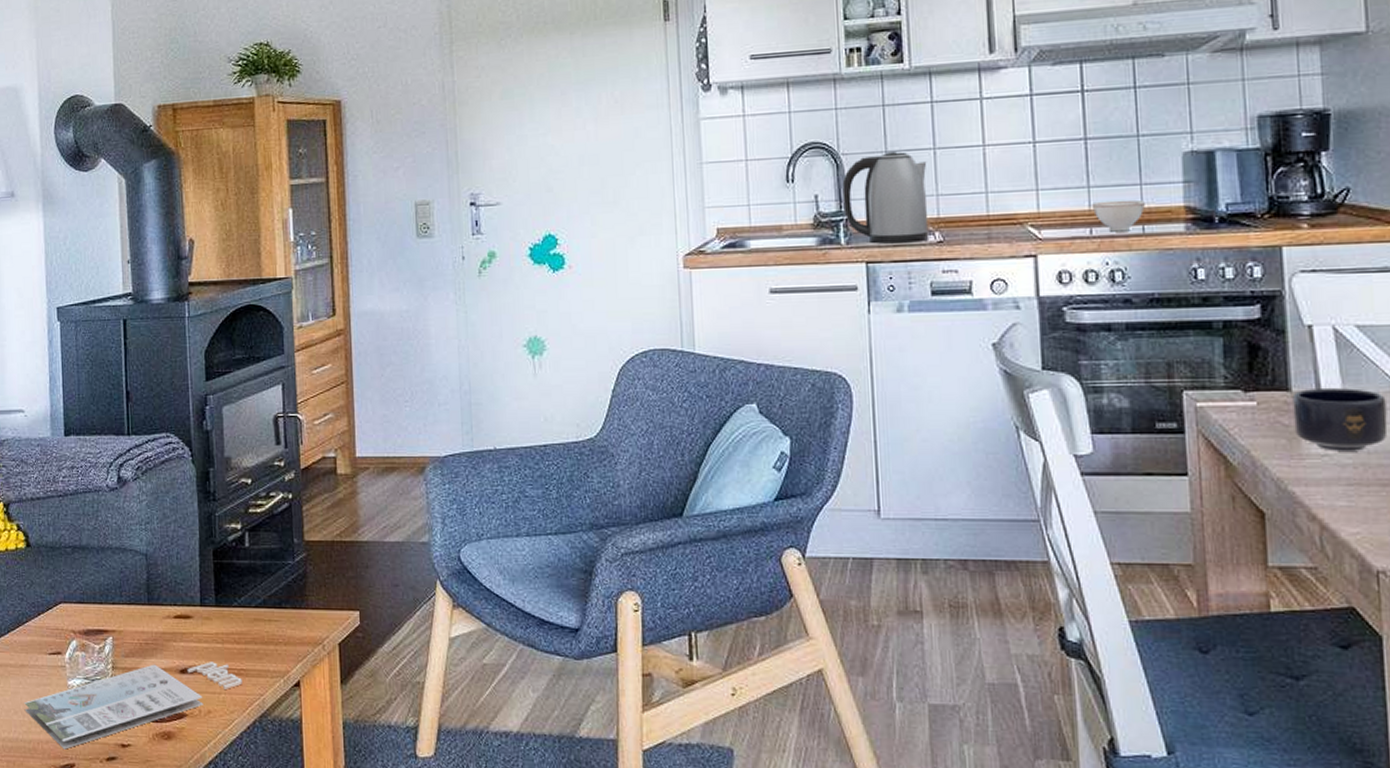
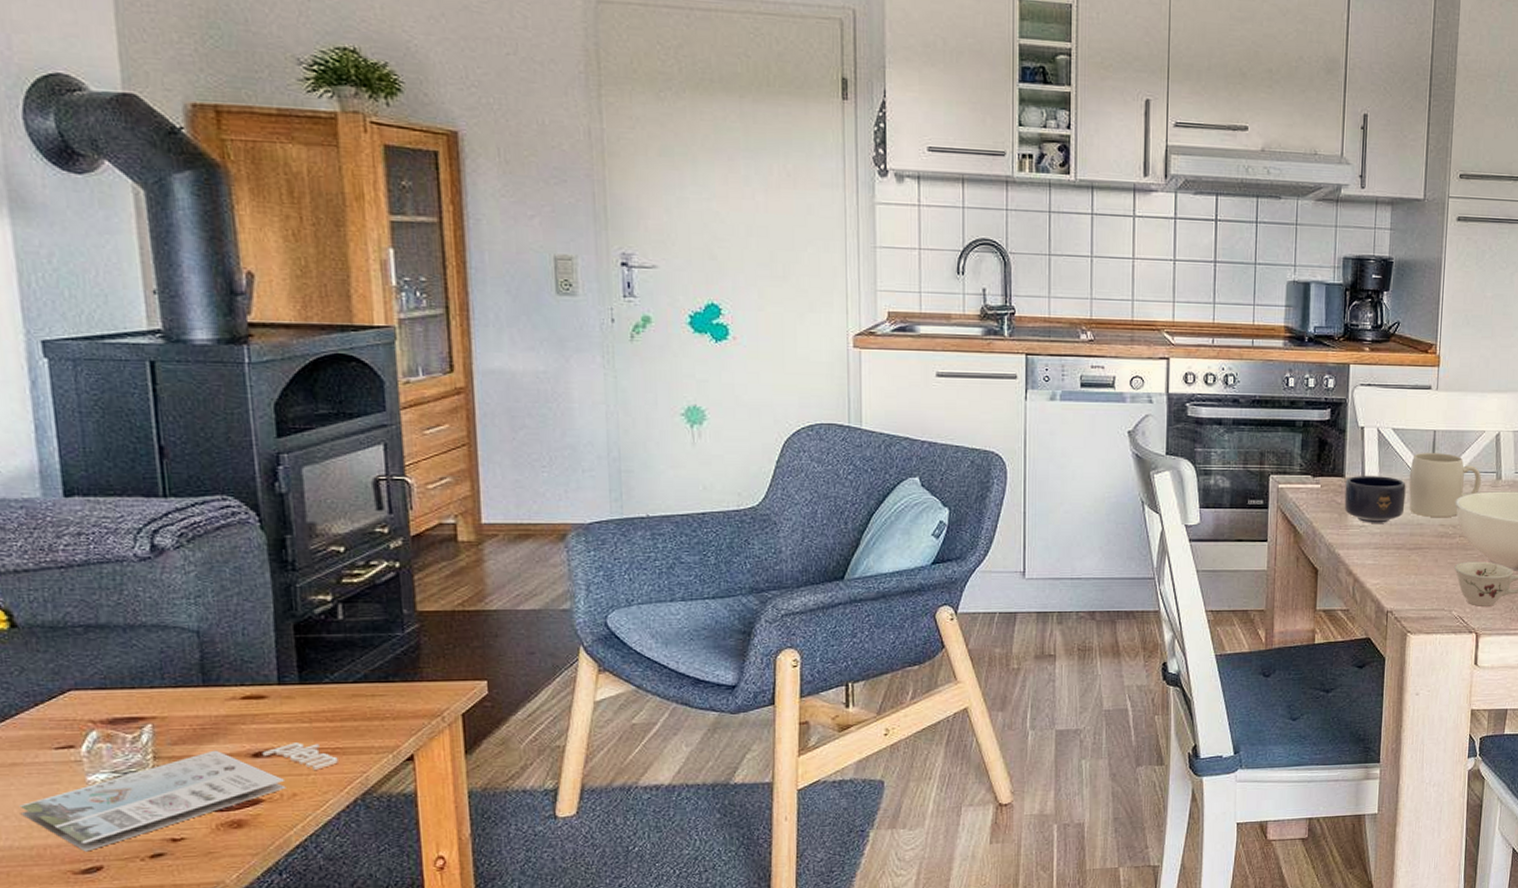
kettle: present [842,151,930,244] -> none [1008,256,1085,340]
bowl: present [1091,199,1145,232] -> none [1215,316,1256,343]

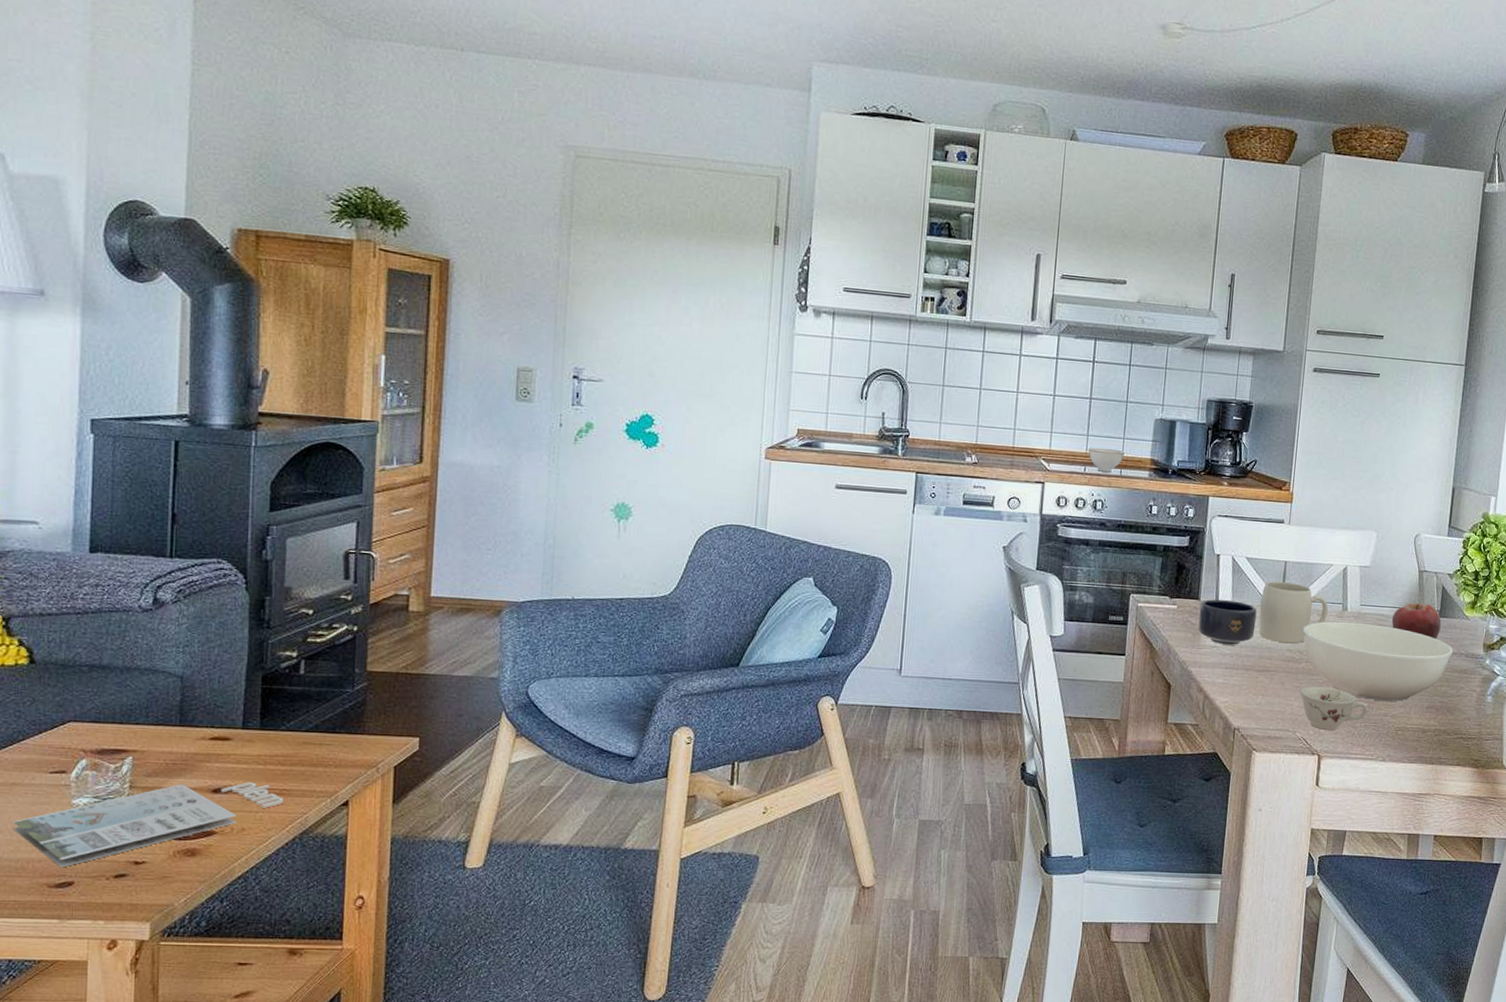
bowl: none [1215,316,1256,343] -> present [1087,447,1125,473]

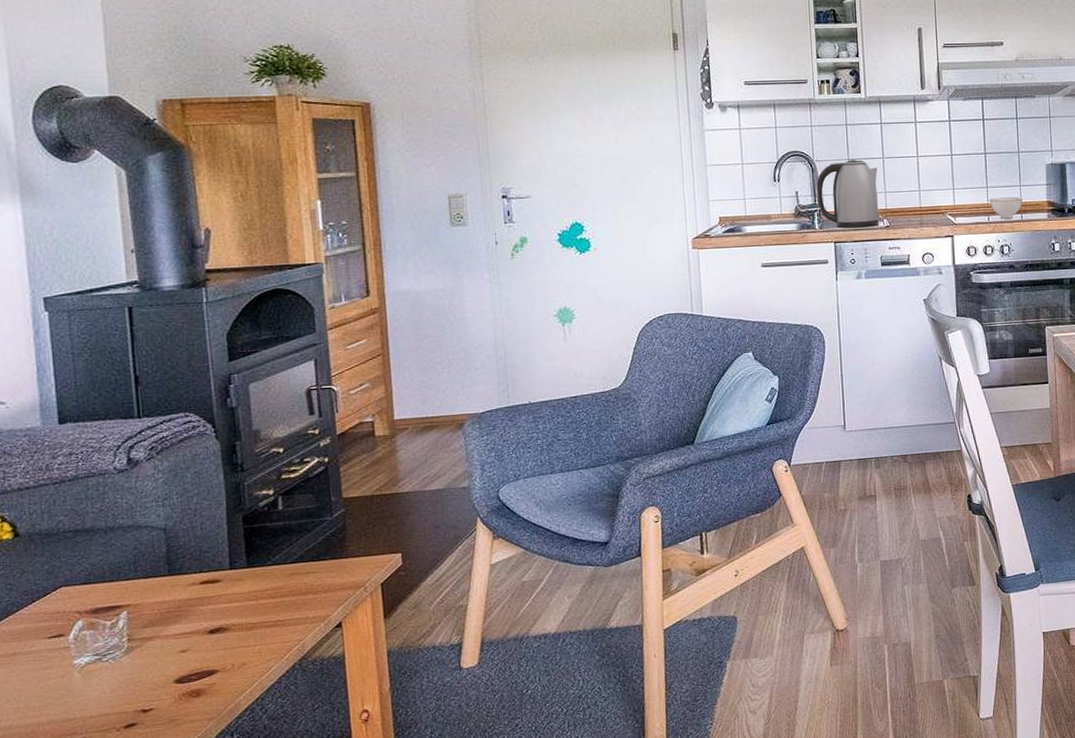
magazine: present [13,782,284,868] -> none [18,618,279,727]
kettle: none [904,386,974,462] -> present [816,160,880,229]

